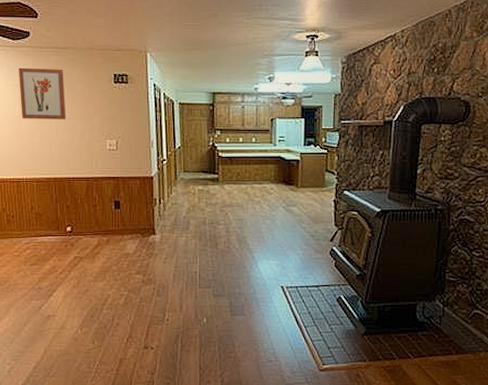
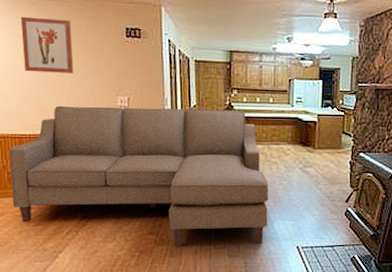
sofa: none [8,150,253,287] -> present [9,105,269,248]

